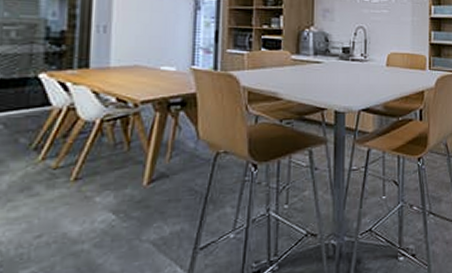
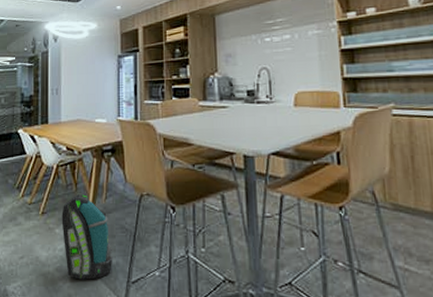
backpack: none [105,154,177,254] -> present [61,194,113,280]

